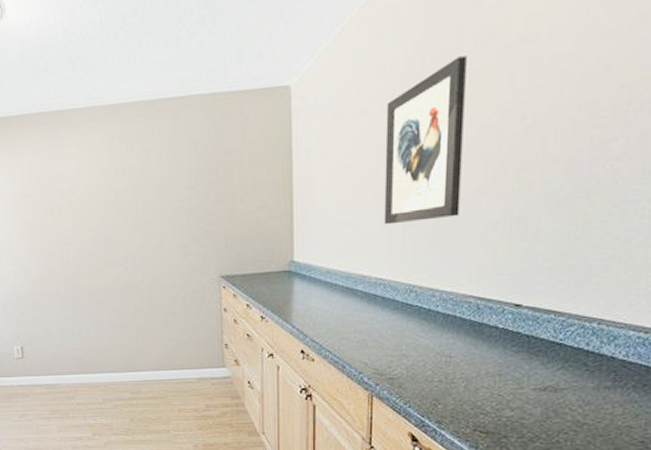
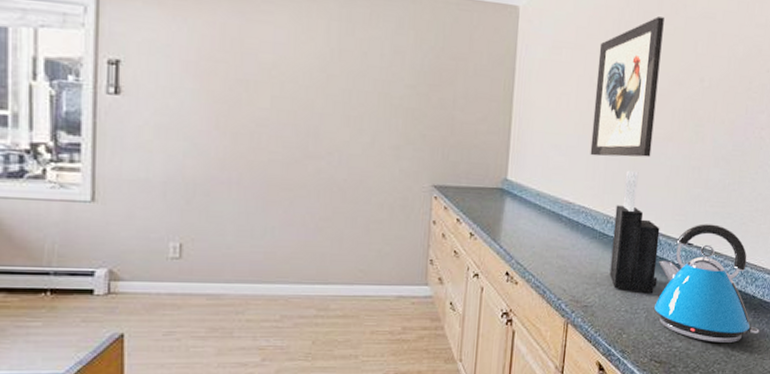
knife block: none [417,233,477,362] -> present [609,170,660,294]
kettle: none [474,280,623,411] -> present [653,224,760,342]

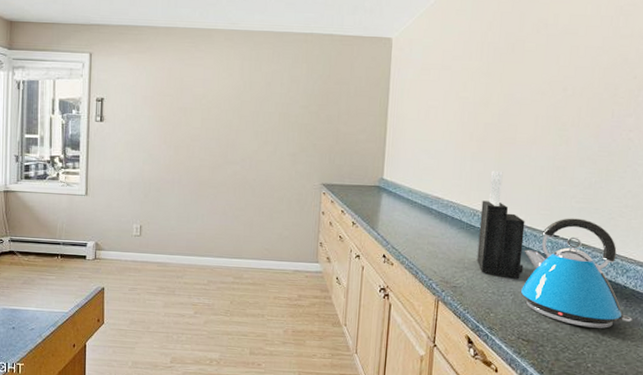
wall art: present [590,16,664,157] -> none [457,36,526,159]

